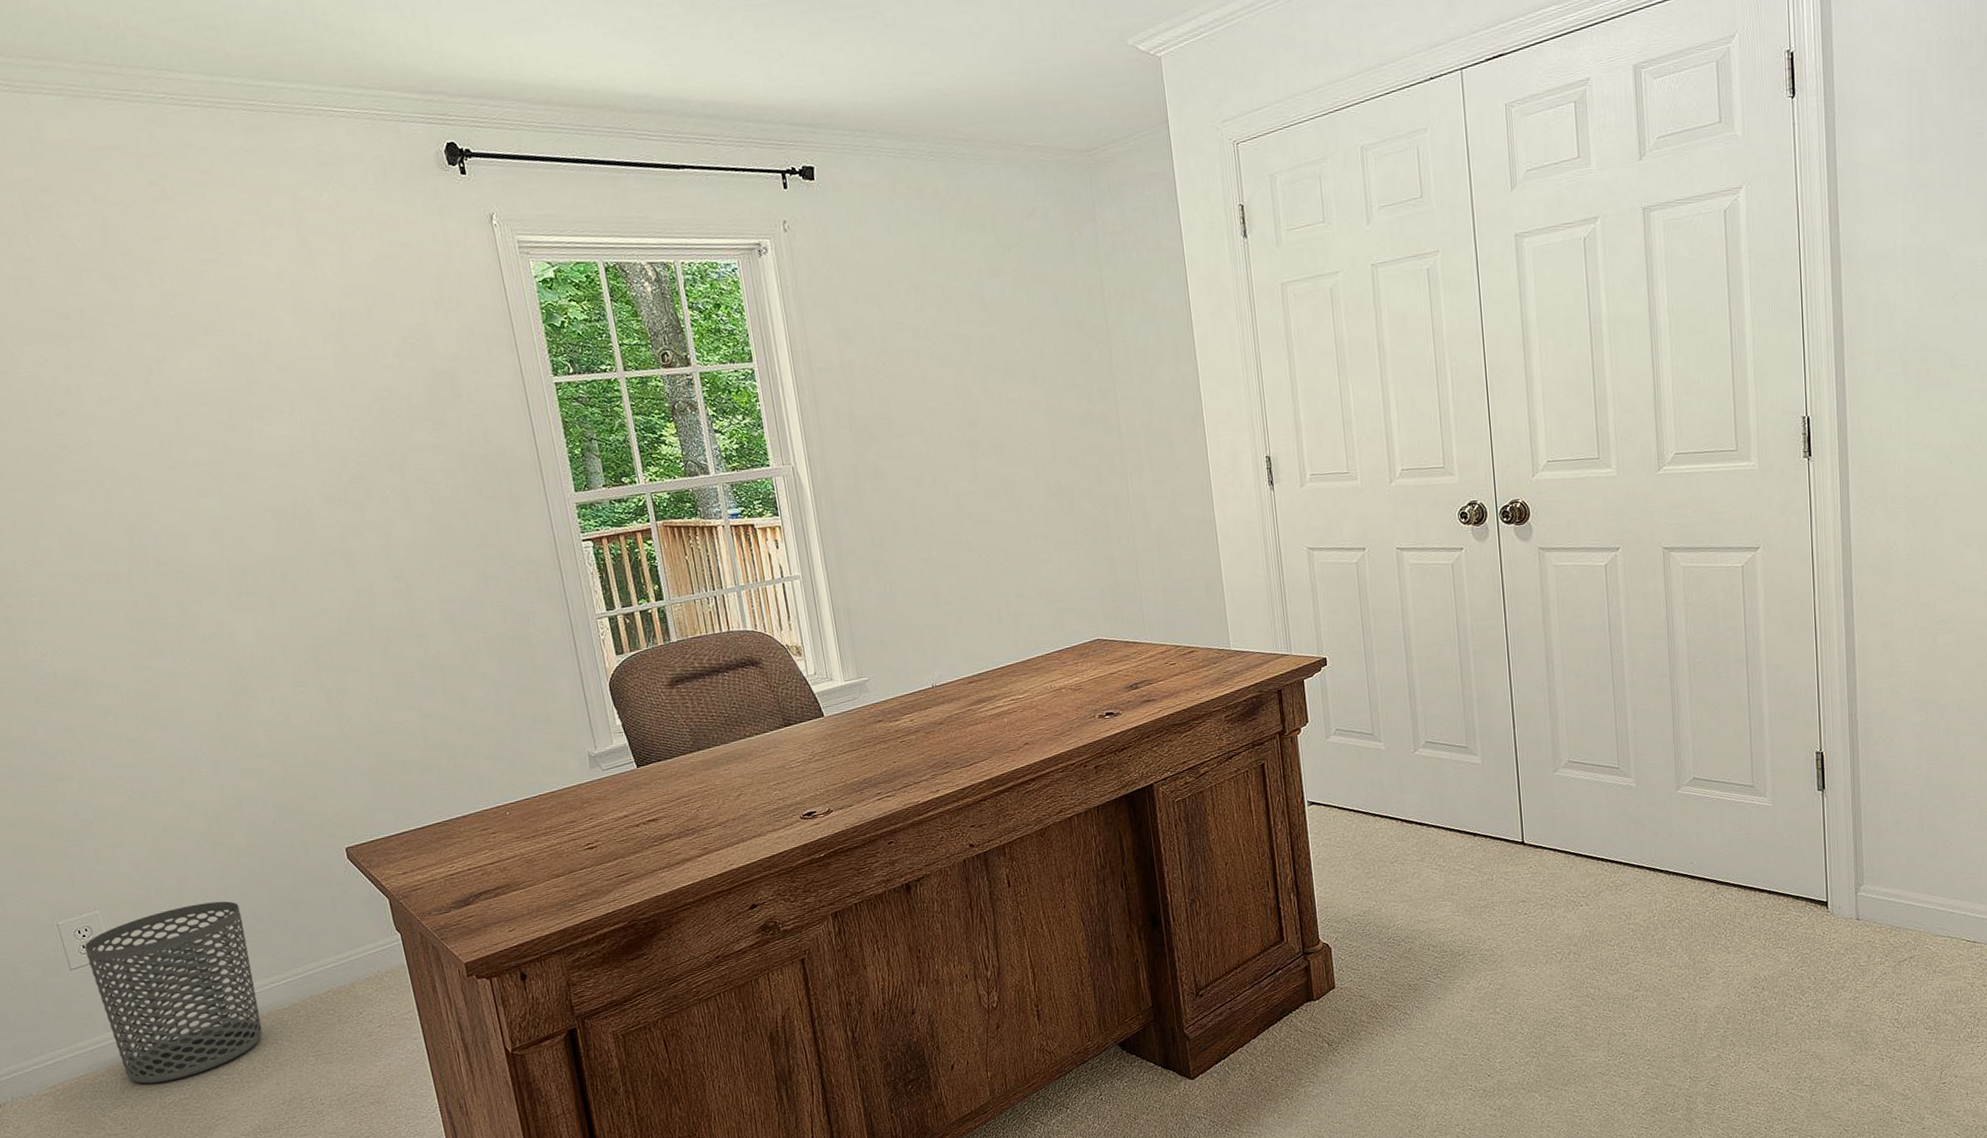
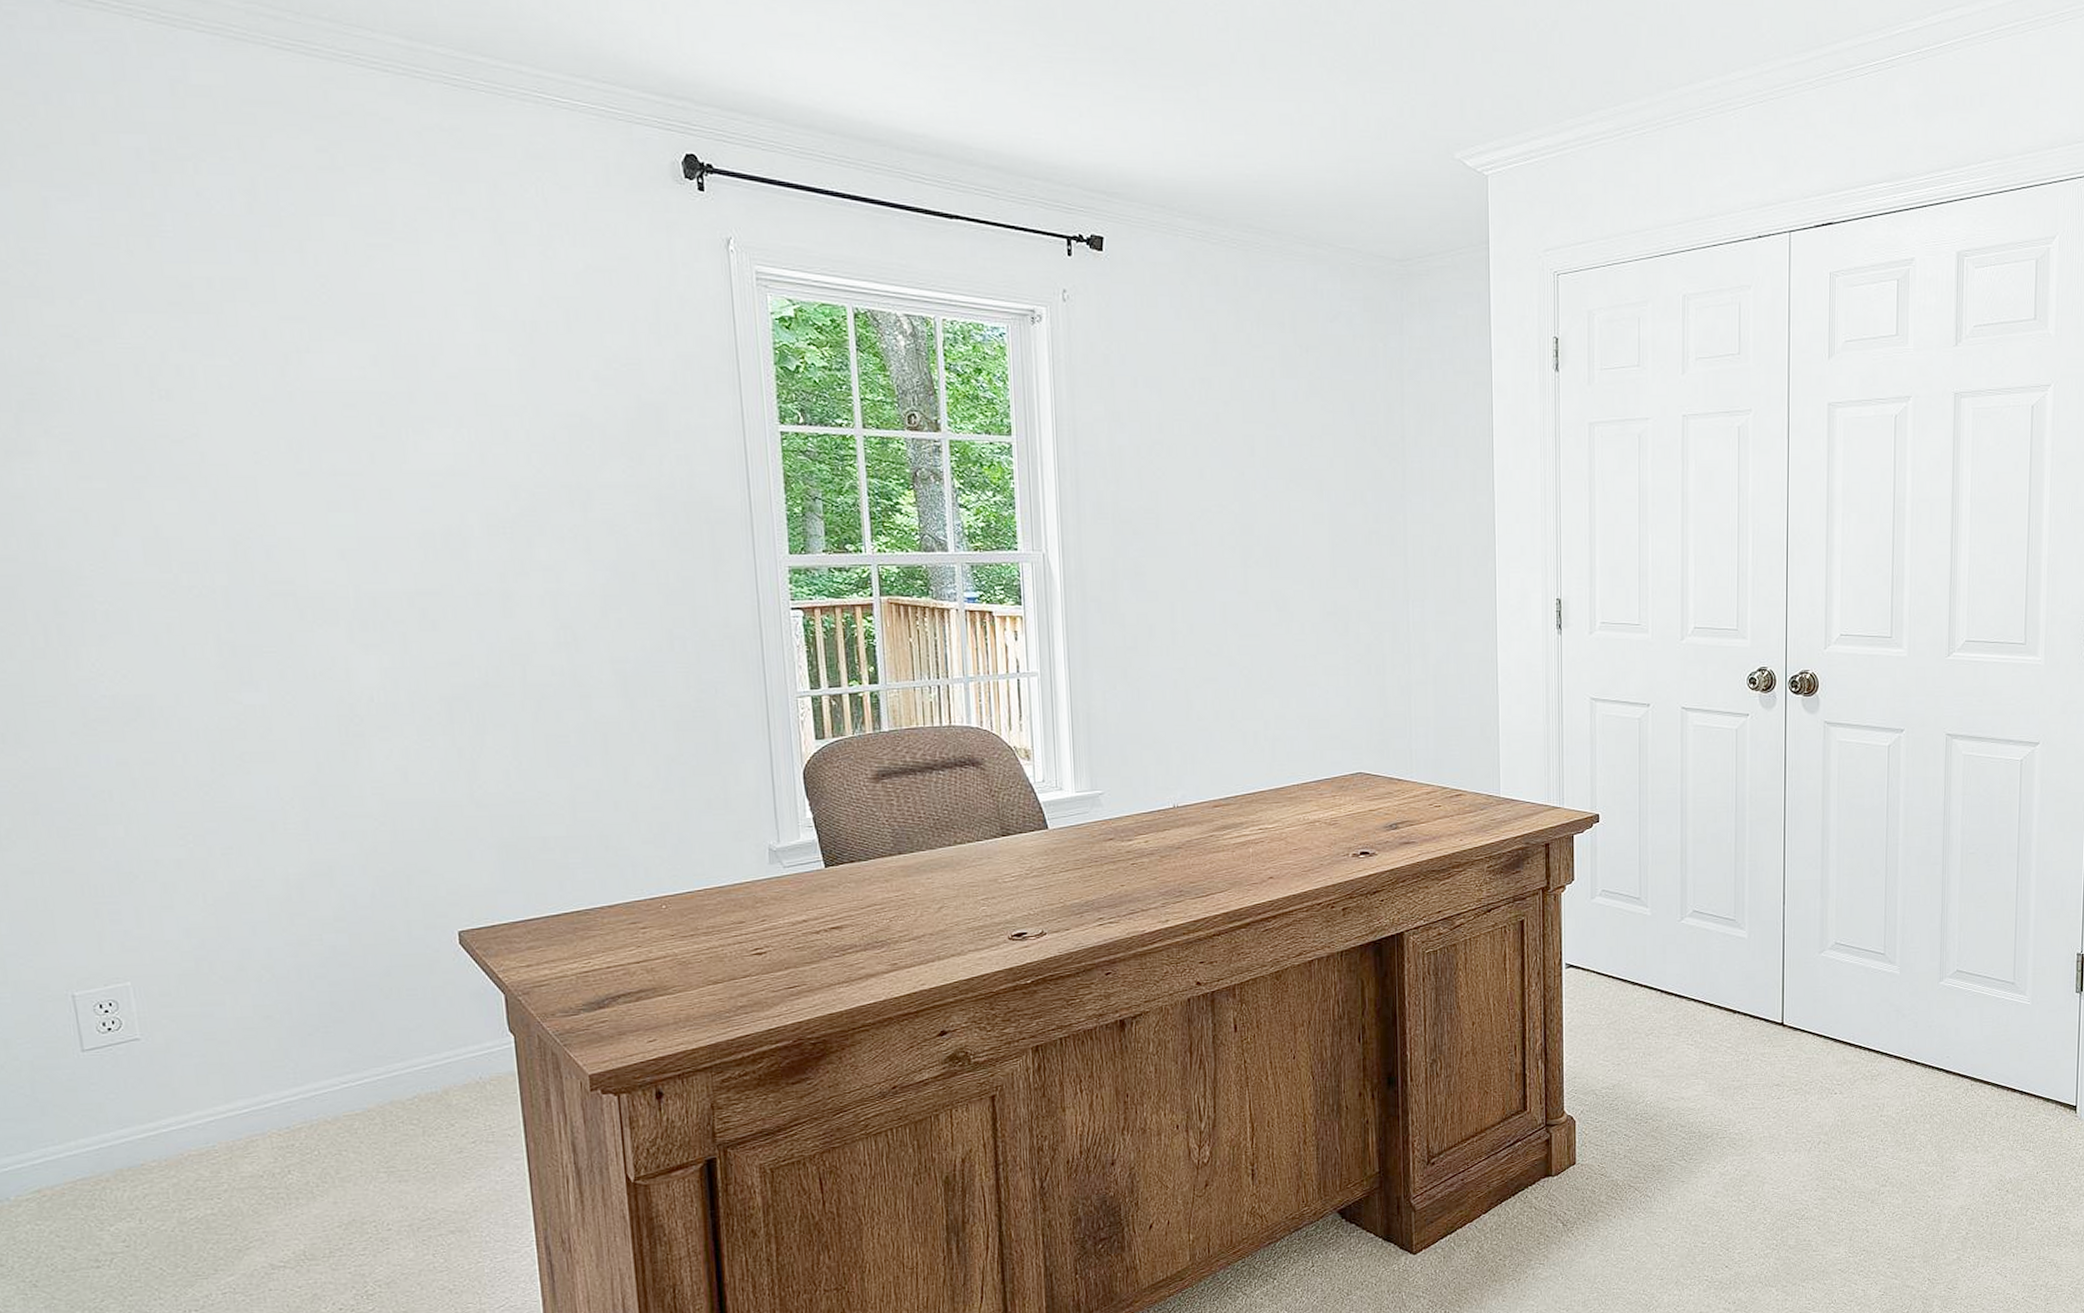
waste bin: present [84,901,262,1084] -> none [105,982,324,1194]

